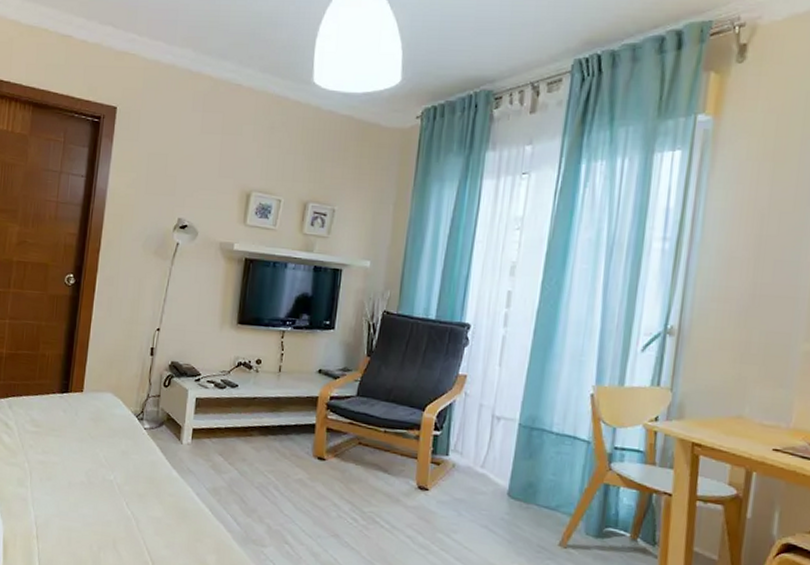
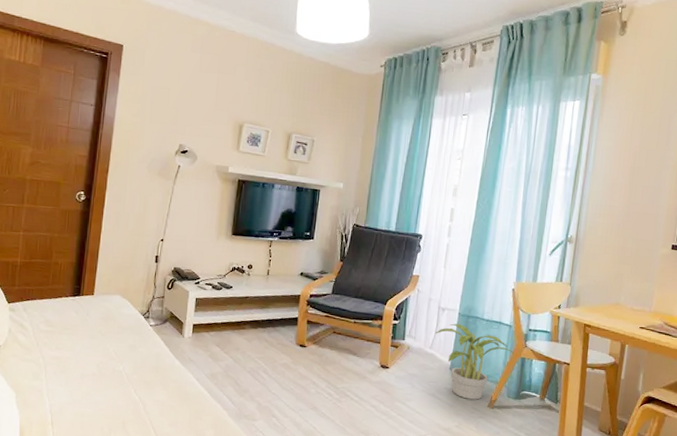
potted plant: none [489,436,595,536] -> present [436,323,515,400]

